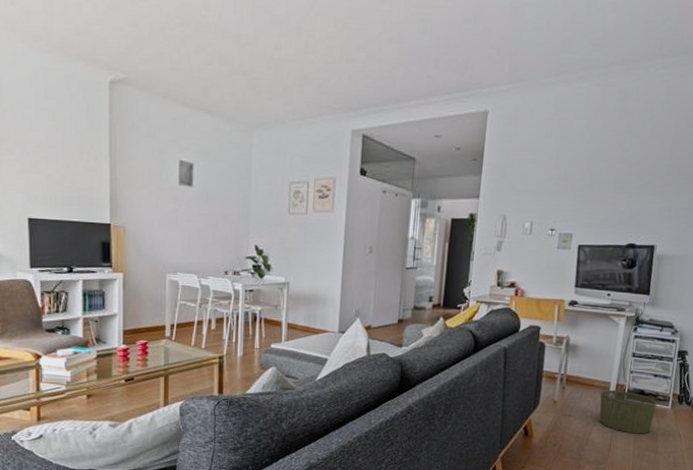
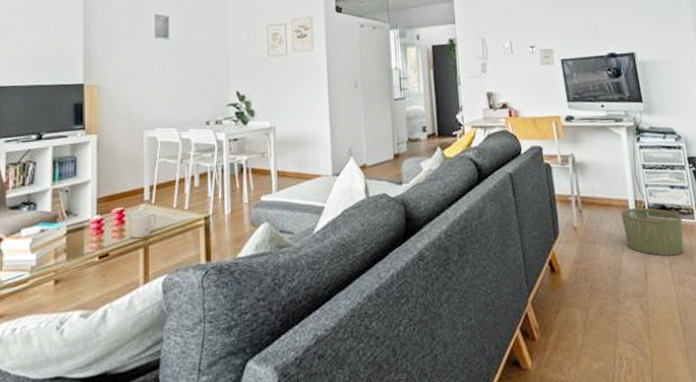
mug: none [153,345,177,369] -> present [130,210,157,239]

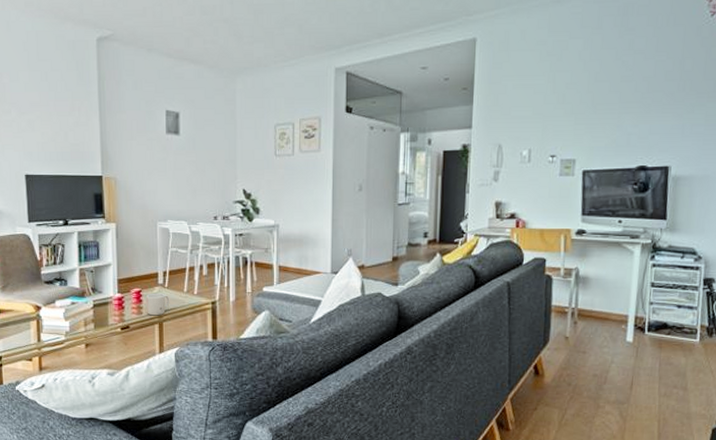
basket: present [620,207,684,256] -> none [617,323,684,371]

